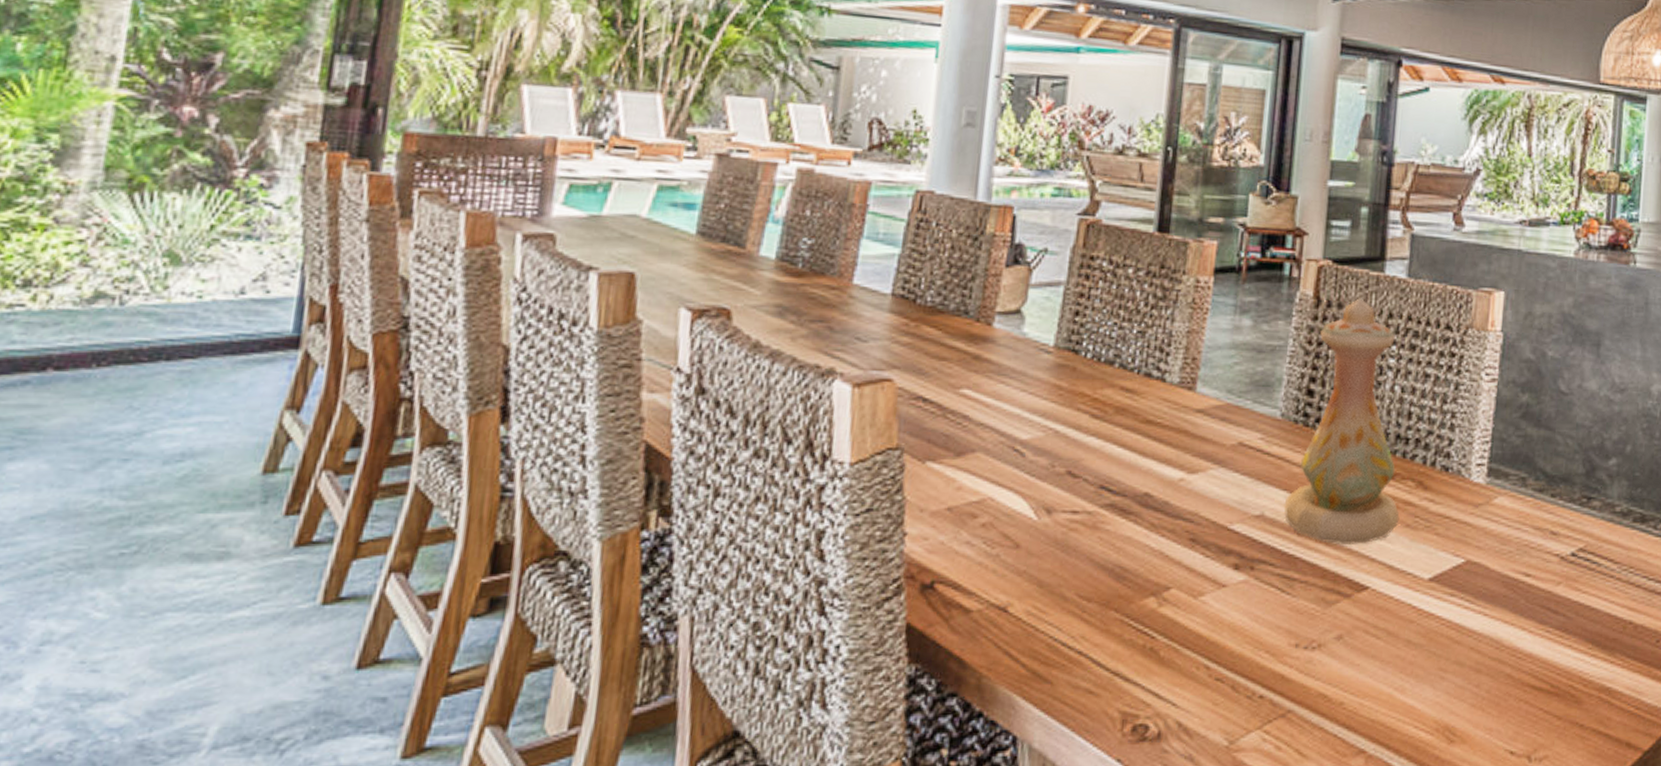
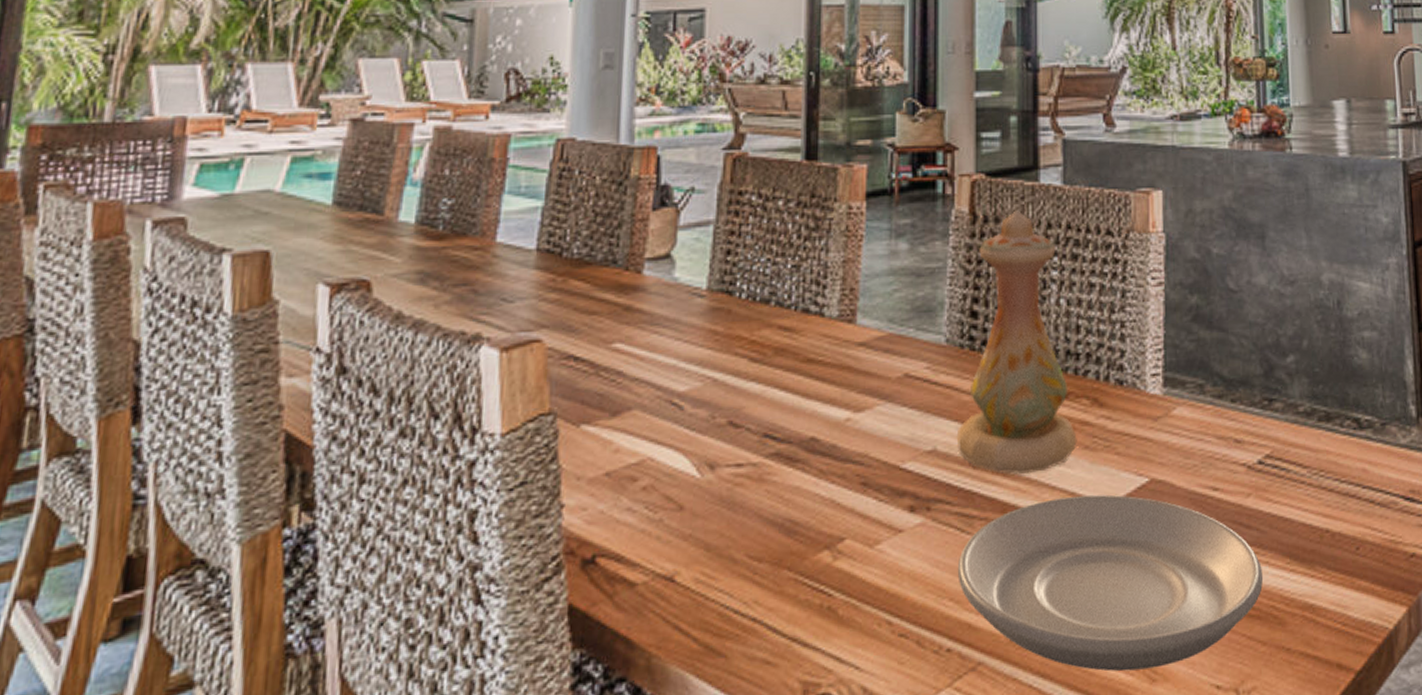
plate: none [1275,570,1565,731] -> present [957,495,1264,672]

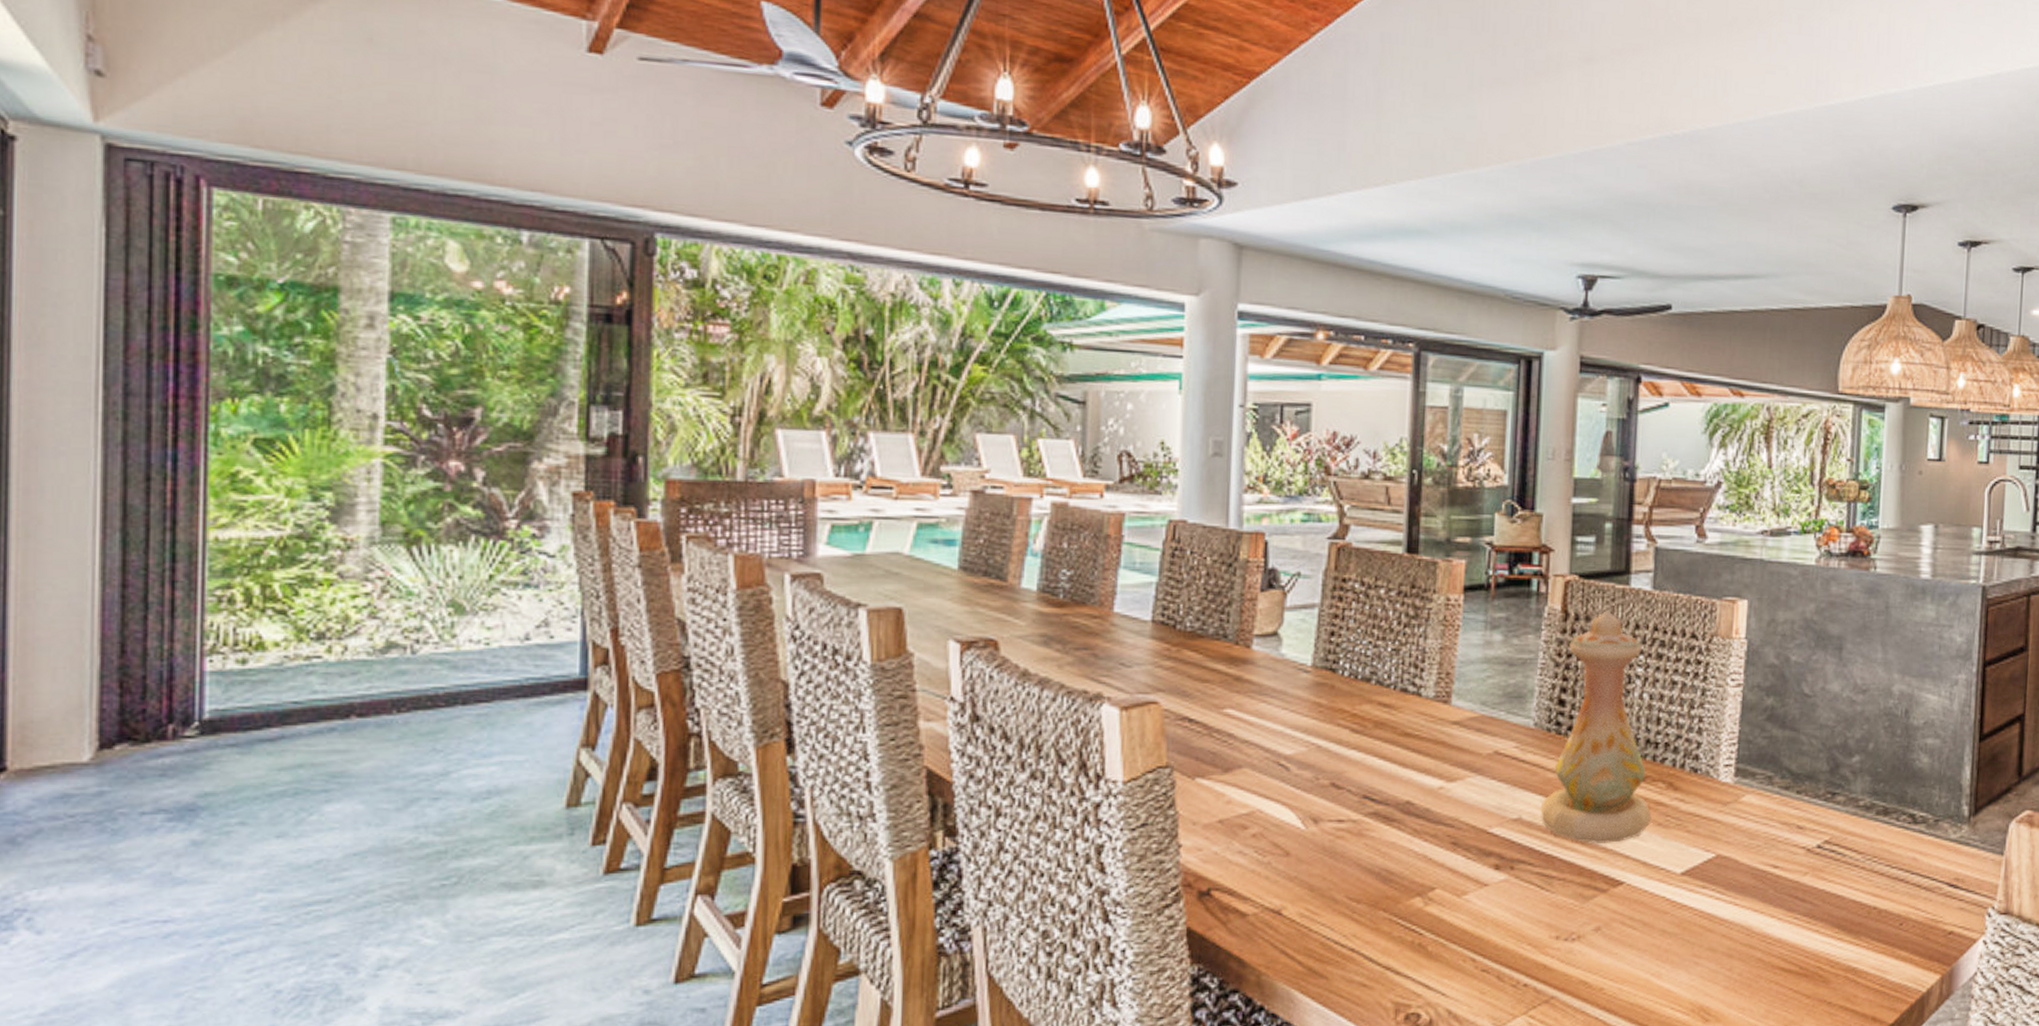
plate: present [957,495,1264,672] -> none [1536,866,1813,1012]

